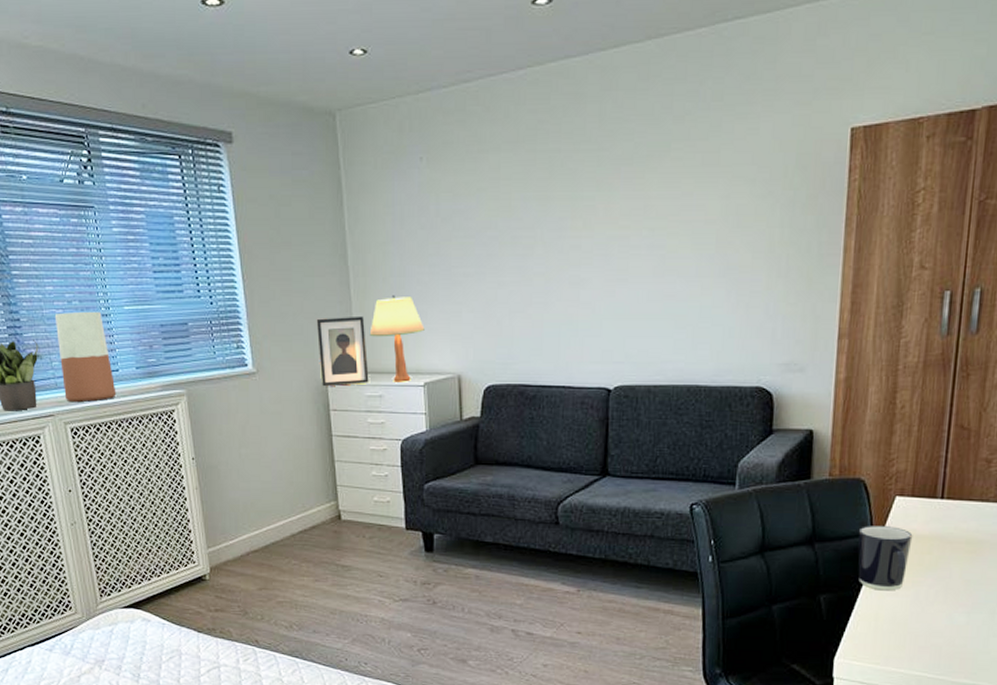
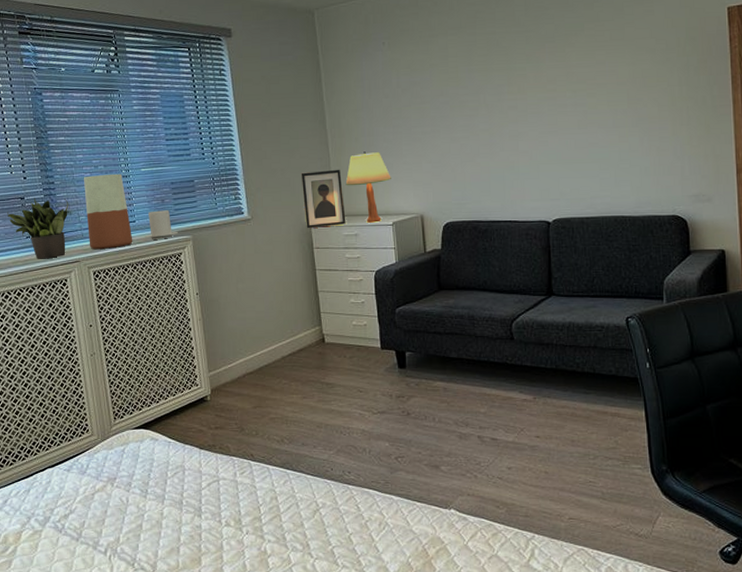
candle: none [130,358,171,393] -> present [144,210,179,240]

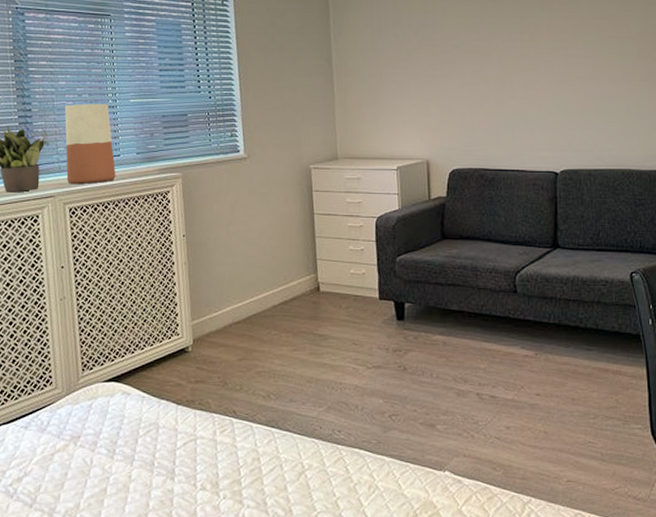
candle: present [144,210,179,240] -> none [129,145,168,176]
picture frame: present [301,169,346,229] -> none [303,109,348,171]
table lamp: present [345,151,391,223] -> none [349,92,398,167]

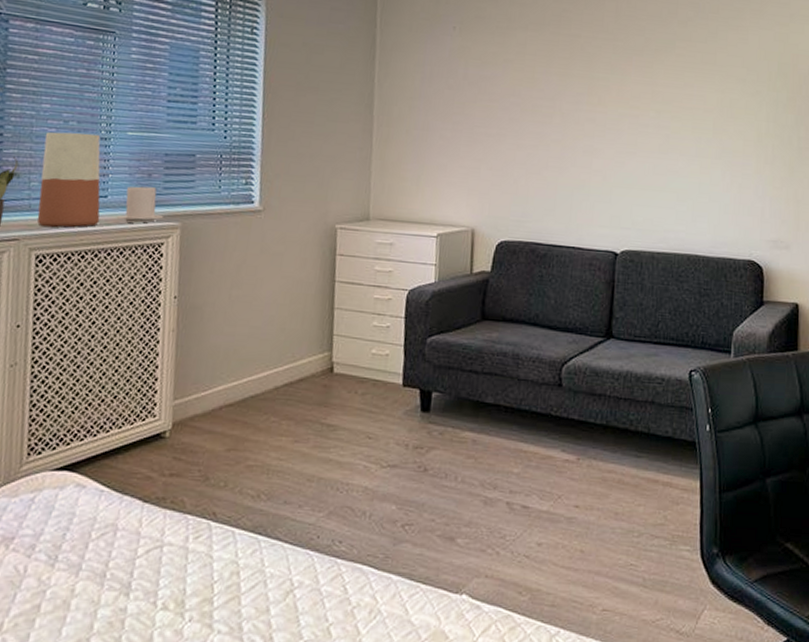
candle: none [129,145,168,176] -> present [116,186,164,223]

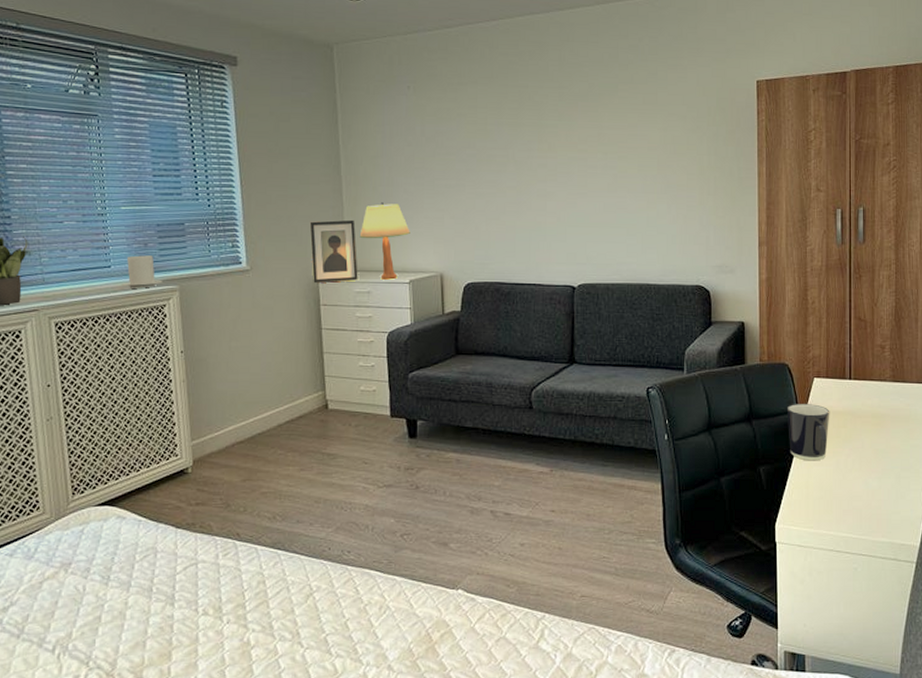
vase: present [37,132,101,228] -> none [48,210,107,298]
picture frame: none [331,162,383,231] -> present [309,219,358,284]
table lamp: none [386,147,443,232] -> present [359,202,410,280]

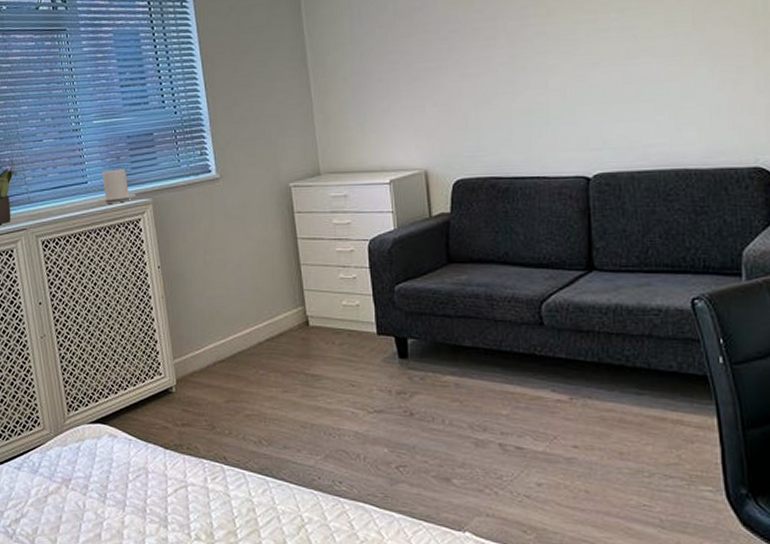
picture frame: present [309,219,358,284] -> none [278,116,333,189]
table lamp: present [359,202,410,280] -> none [331,94,388,181]

